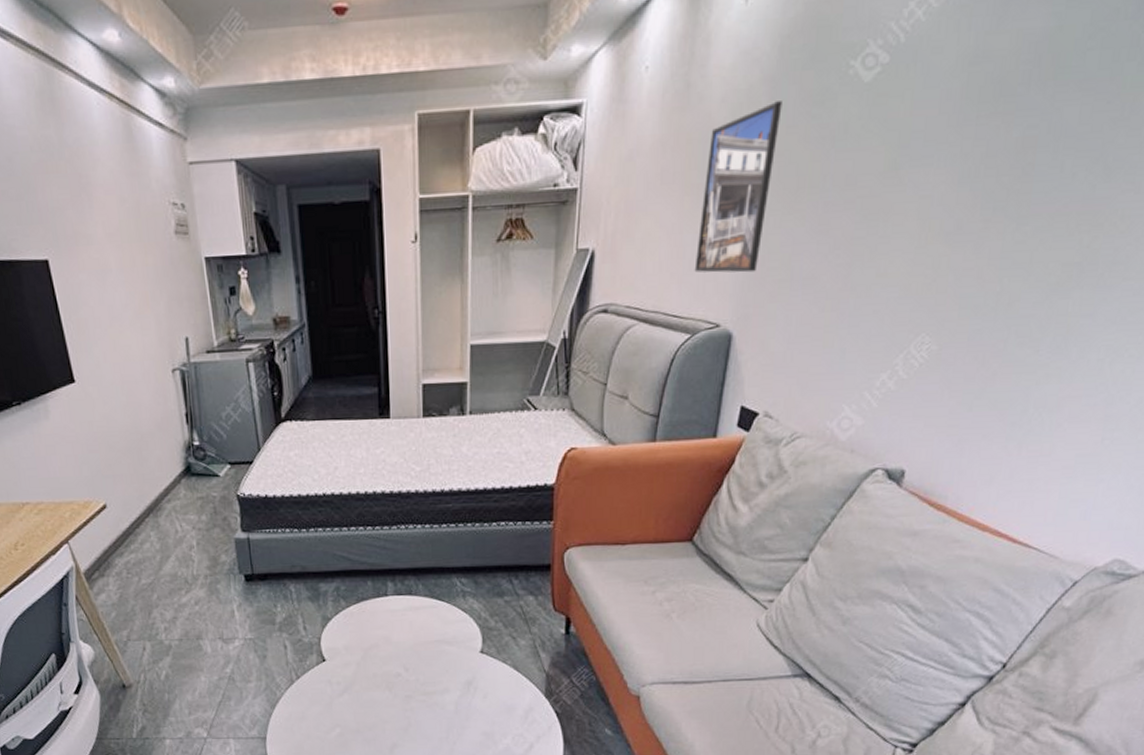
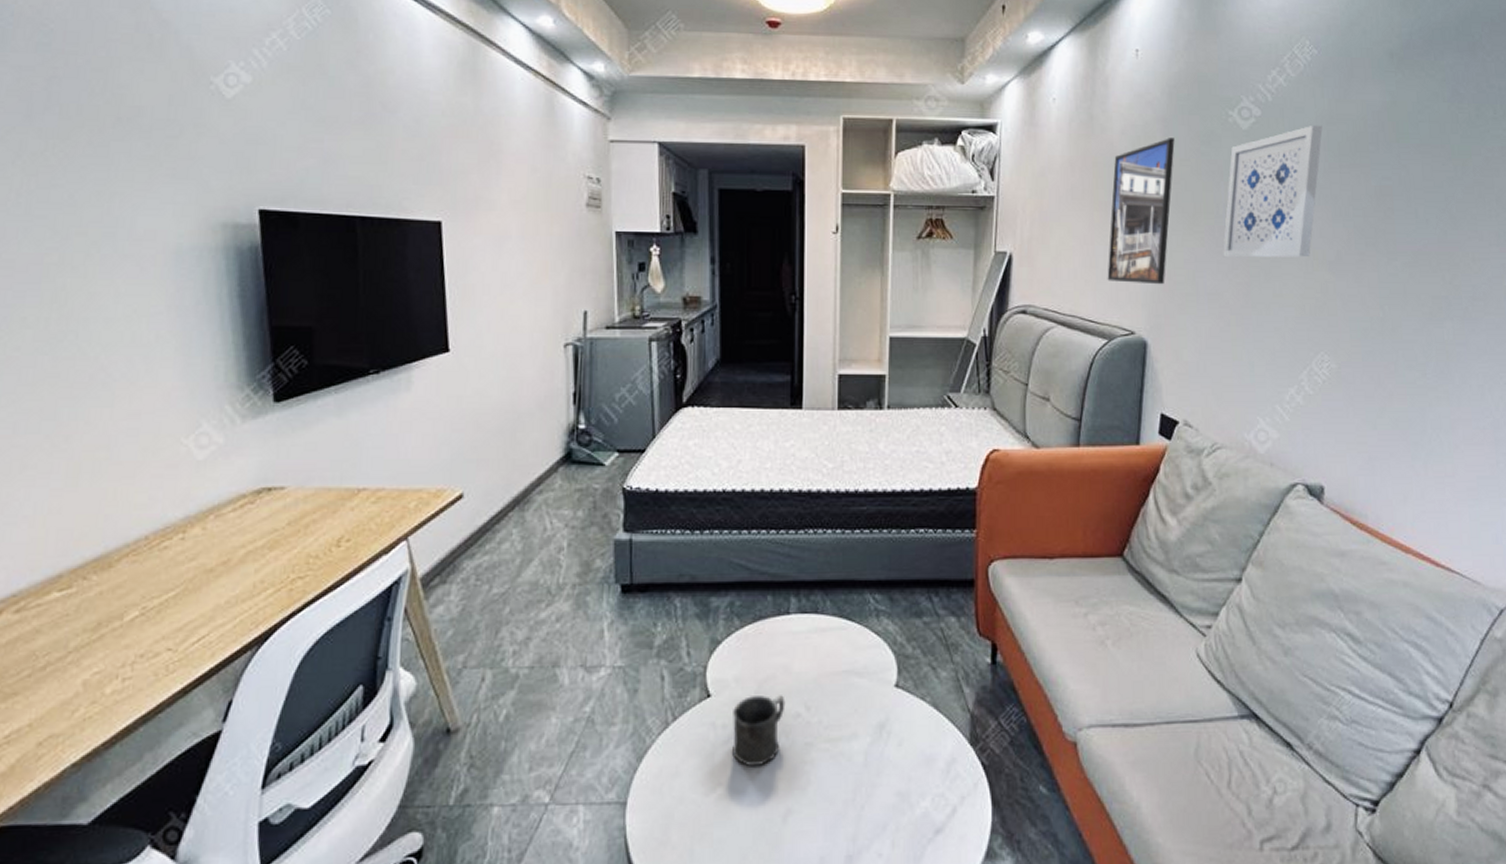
mug: none [345,659,388,712] -> present [732,695,786,766]
wall art: none [825,66,963,237] -> present [1223,124,1323,258]

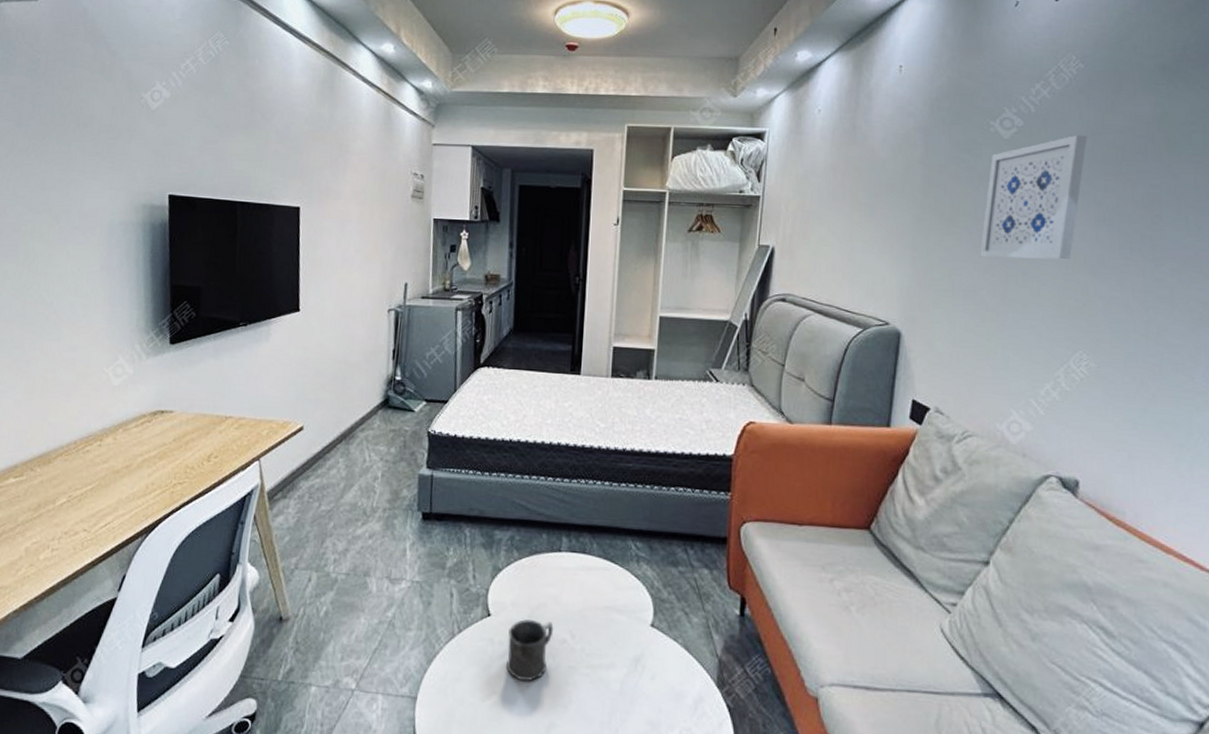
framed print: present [1107,138,1175,285] -> none [864,146,935,281]

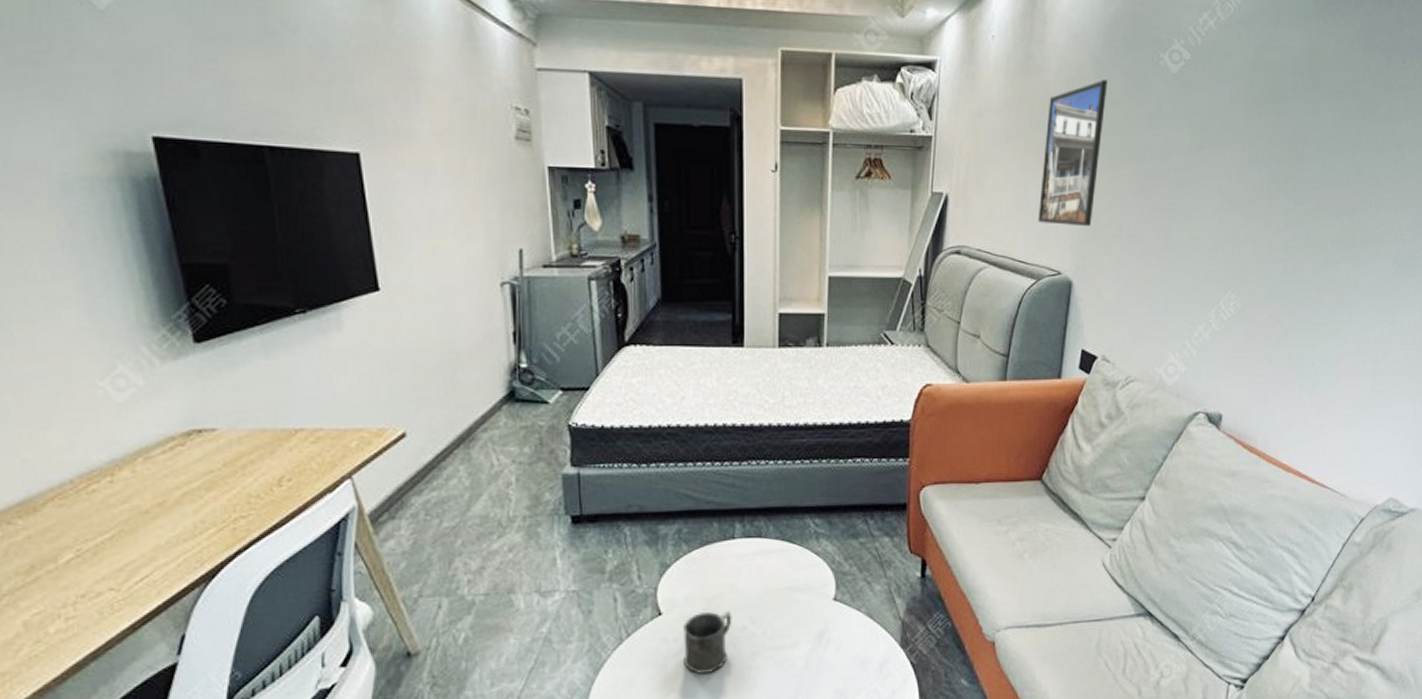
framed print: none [864,146,935,281] -> present [1038,80,1108,227]
wall art: present [980,134,1087,260] -> none [1147,70,1247,202]

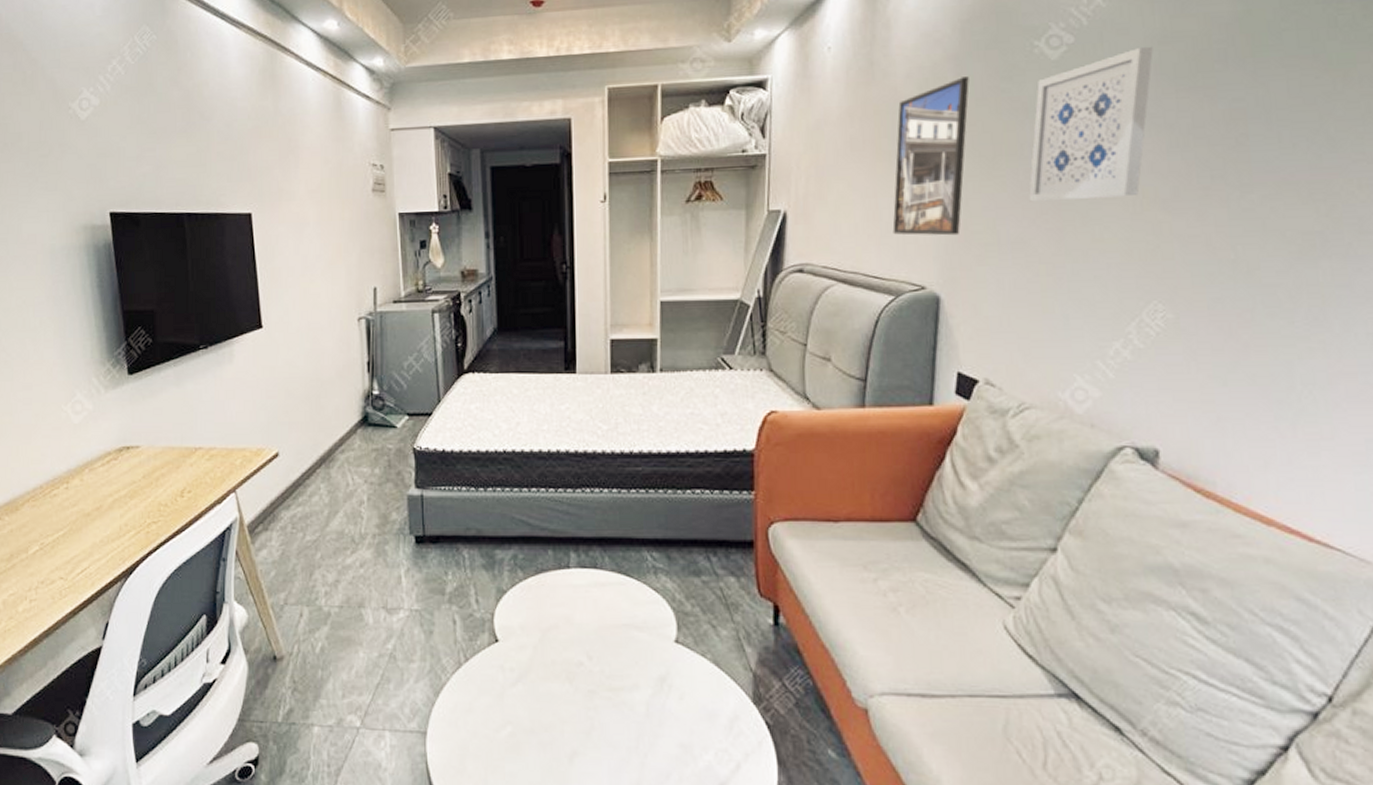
mug: present [683,611,732,674] -> none [519,643,568,708]
wall art: none [1147,70,1247,202] -> present [1029,46,1153,202]

